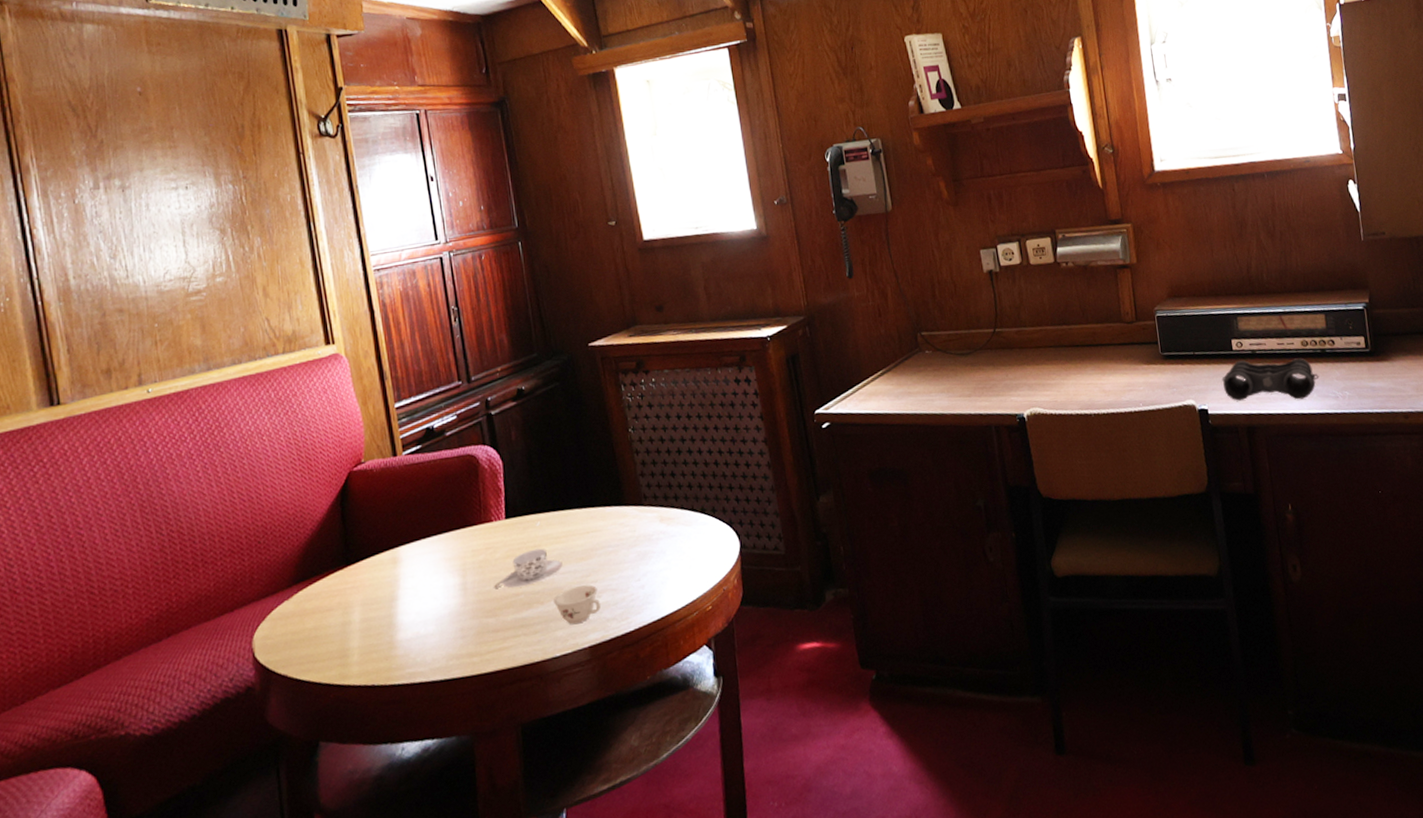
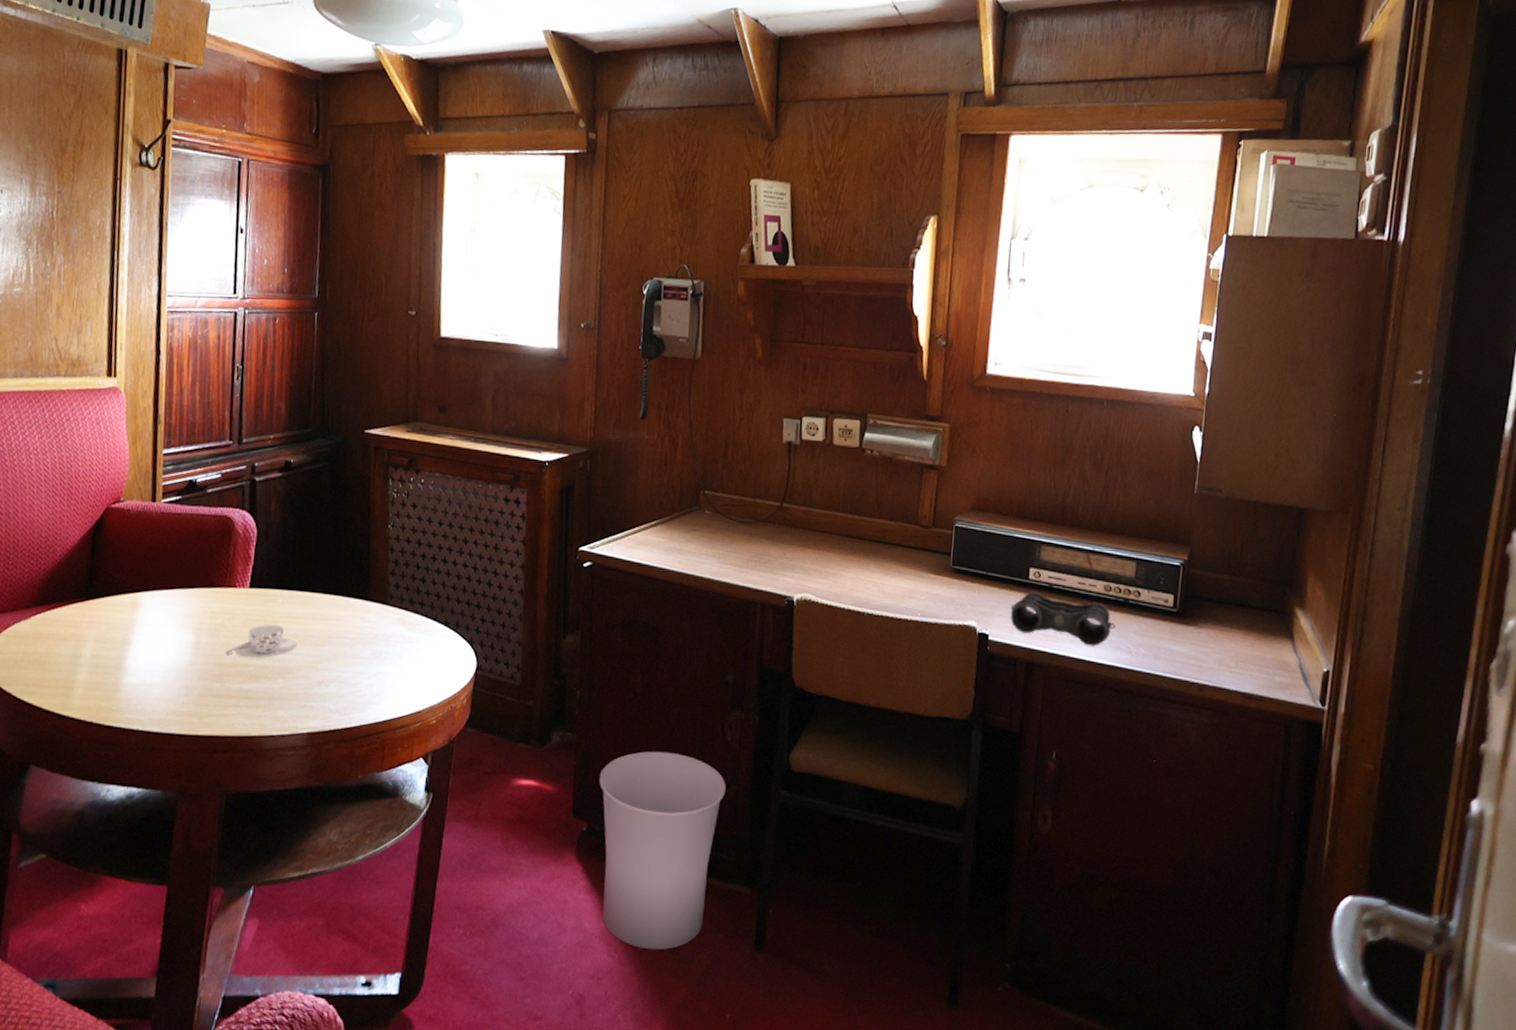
teacup: present [553,585,601,625] -> none [280,670,326,708]
waste bin: none [878,584,1004,779] -> present [599,751,726,950]

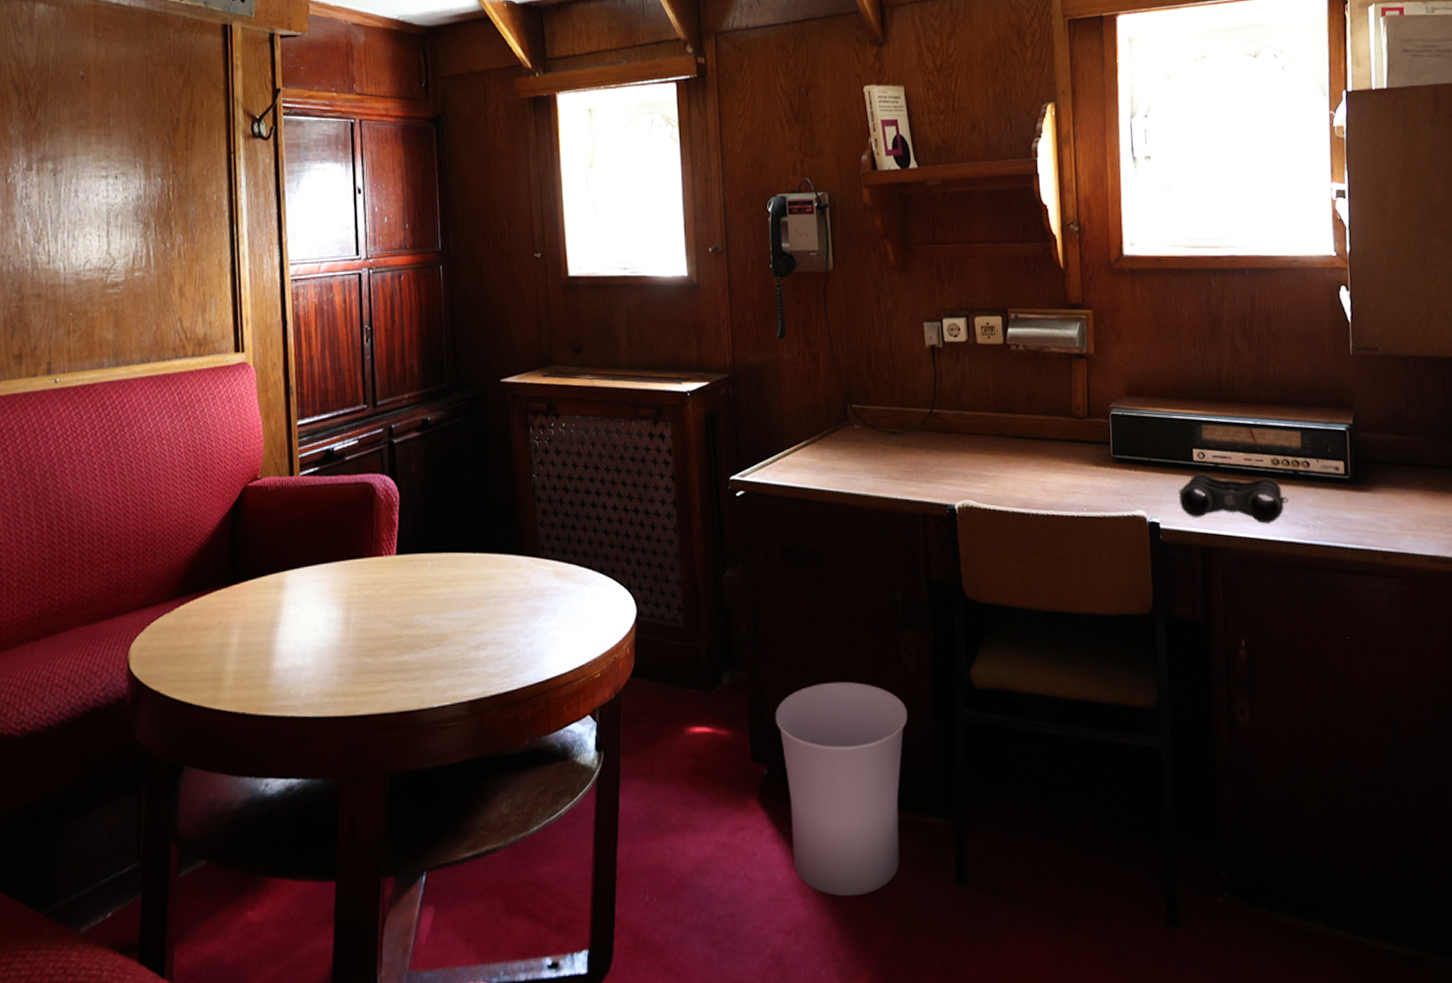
teacup: present [224,624,297,659] -> none [376,590,450,629]

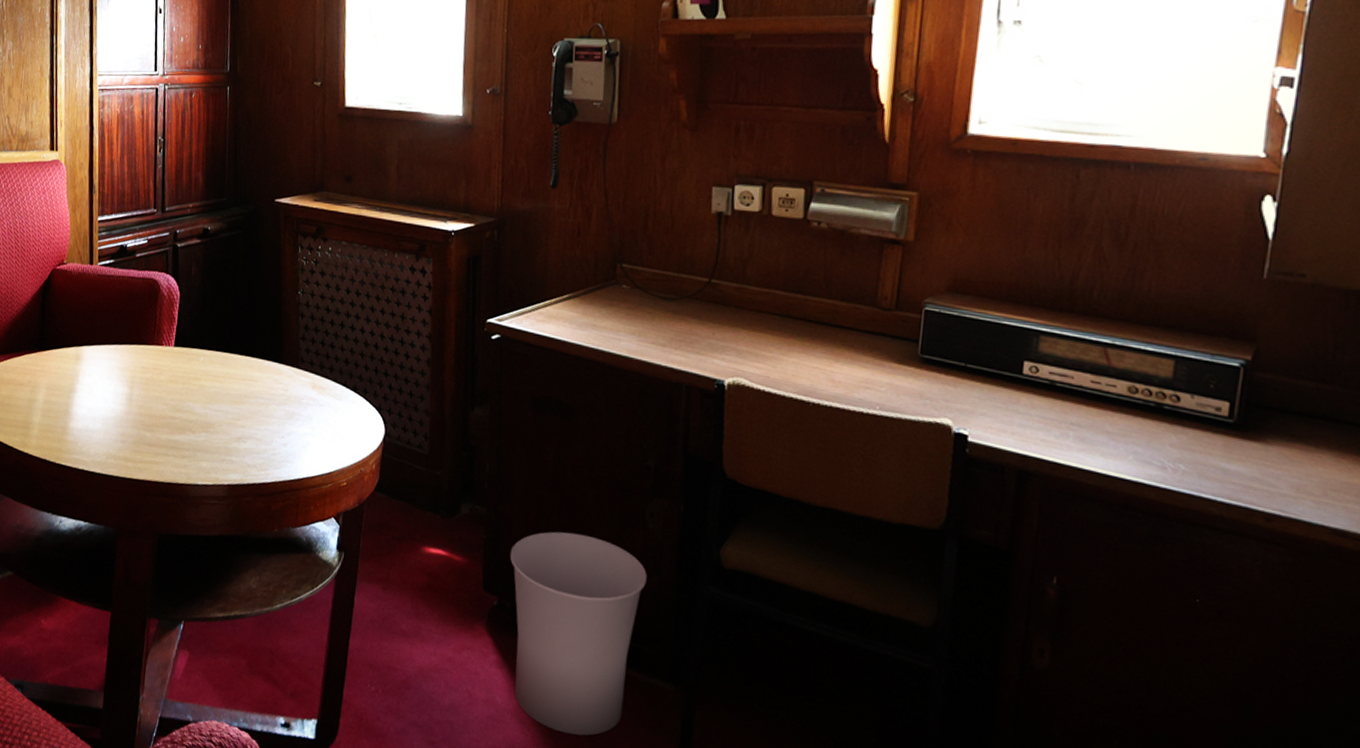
binoculars: present [1178,472,1289,524] -> none [997,388,1144,458]

